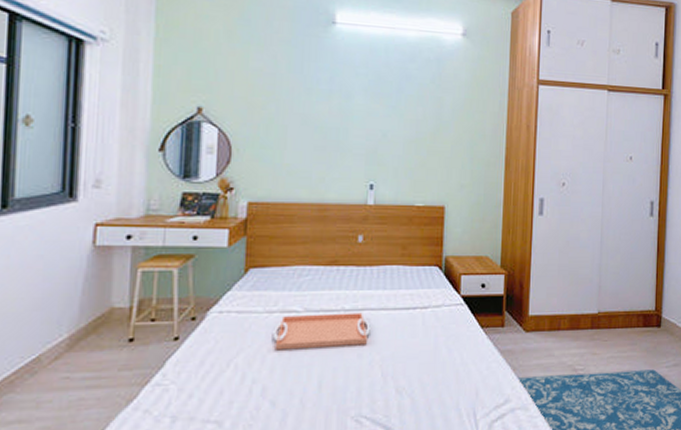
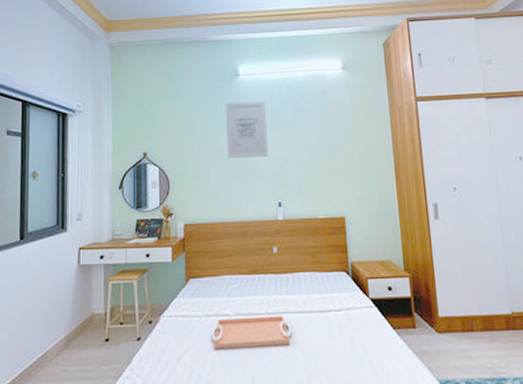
wall art: none [311,56,366,128] -> present [226,101,268,158]

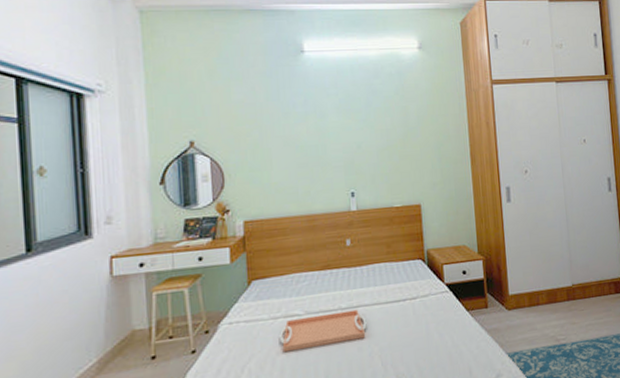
wall art: present [226,101,268,158] -> none [290,82,339,146]

